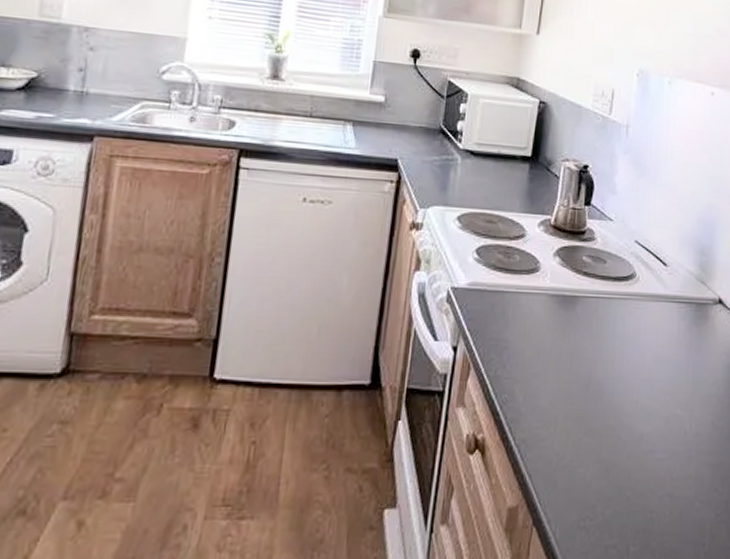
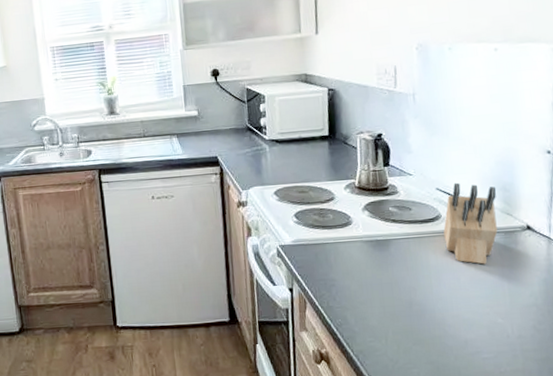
knife block: none [635,237,695,340] -> present [443,182,498,265]

